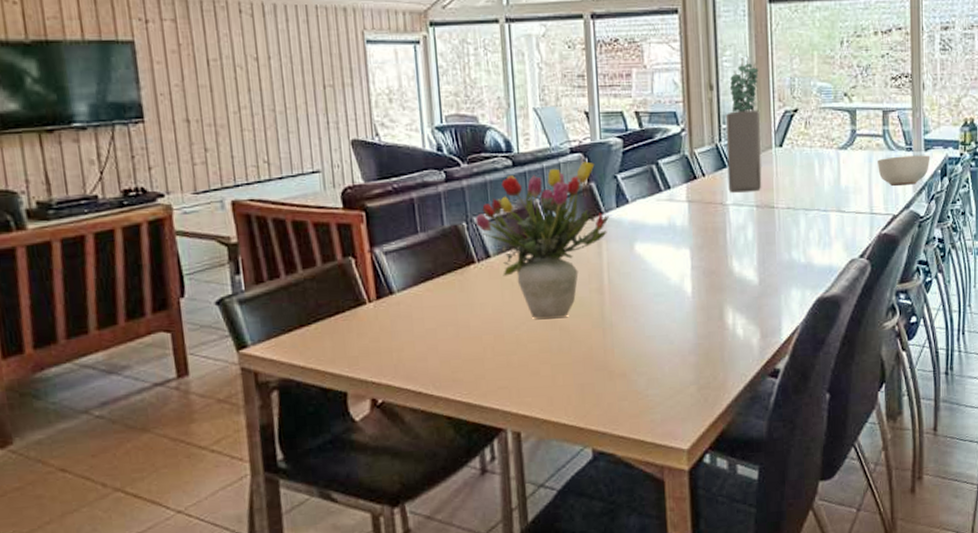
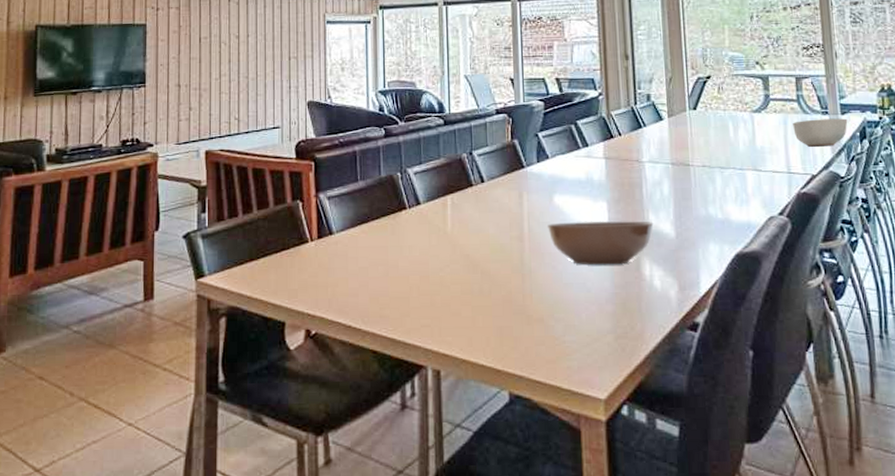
flower arrangement: present [476,161,609,320] -> none [409,121,530,263]
bowl: none [628,268,737,316] -> present [548,221,654,265]
vase: present [725,56,762,194] -> none [640,30,677,152]

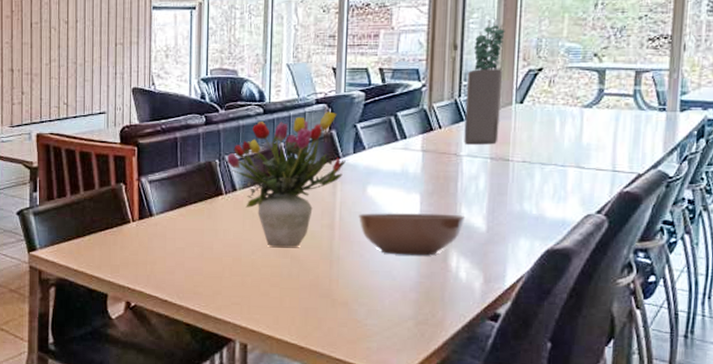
flower arrangement: none [409,121,530,263] -> present [227,111,346,248]
vase: none [640,30,677,152] -> present [464,18,505,146]
bowl: present [793,118,848,148] -> none [625,116,686,146]

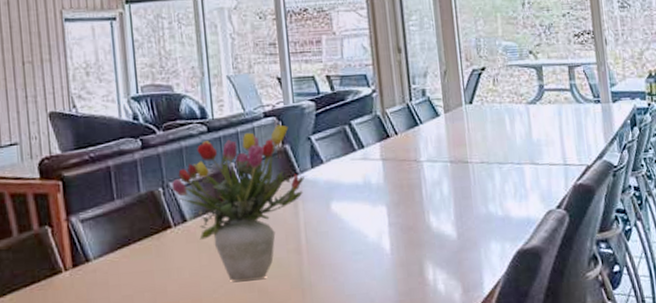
bowl: present [359,212,466,255] -> none [326,224,435,274]
vase: present [464,18,505,146] -> none [414,20,455,151]

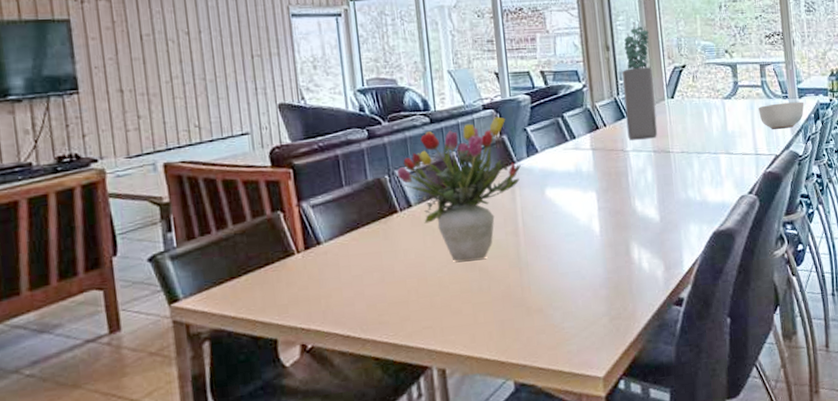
vase: none [414,20,455,151] -> present [621,20,658,141]
bowl: none [567,106,619,138] -> present [758,101,804,130]

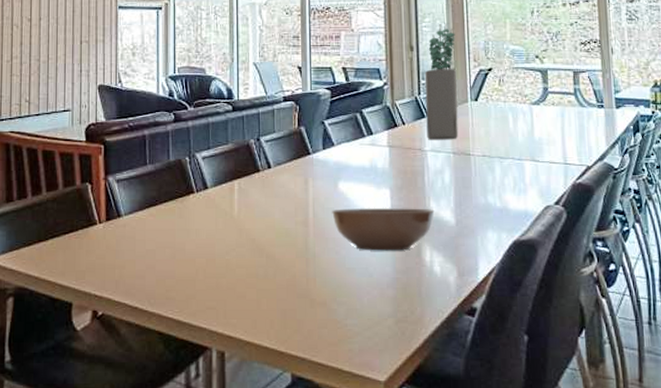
flower arrangement: present [397,116,521,262] -> none [198,108,316,247]
bowl: none [541,208,640,254] -> present [332,207,435,251]
bowl: present [758,101,804,130] -> none [570,112,622,140]

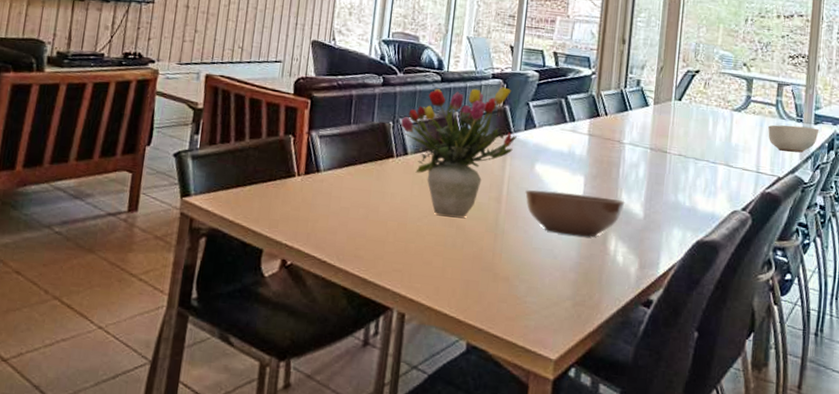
flower arrangement: none [198,108,316,247] -> present [401,87,517,218]
vase: present [424,23,459,141] -> none [627,20,668,136]
bowl: none [570,112,622,140] -> present [768,125,819,153]

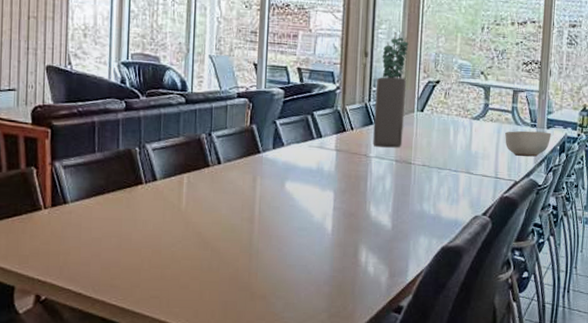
flower arrangement: present [401,87,517,218] -> none [148,106,265,241]
bowl: present [525,189,625,237] -> none [277,208,374,250]
vase: none [627,20,668,136] -> present [373,31,409,149]

